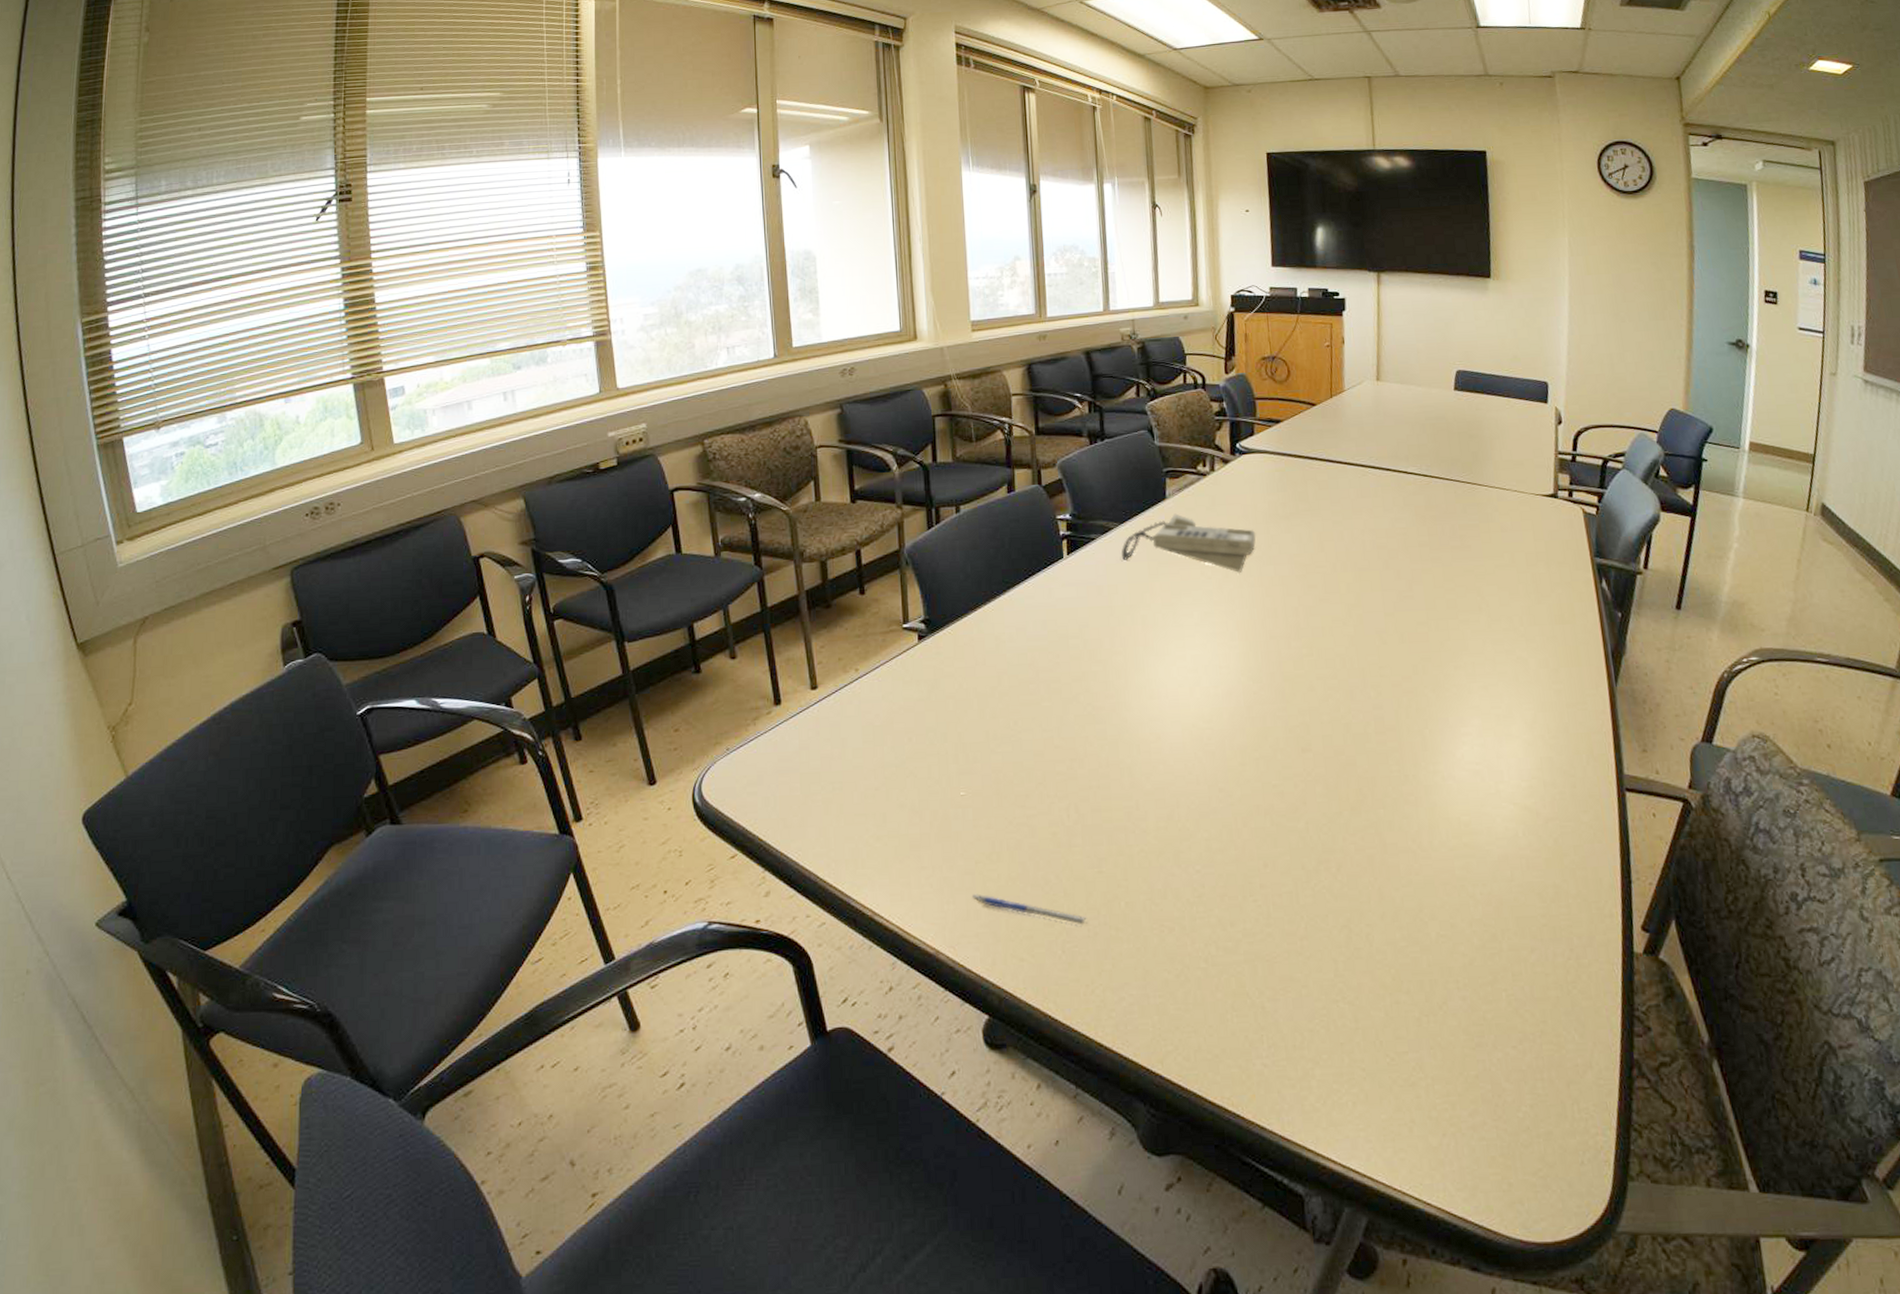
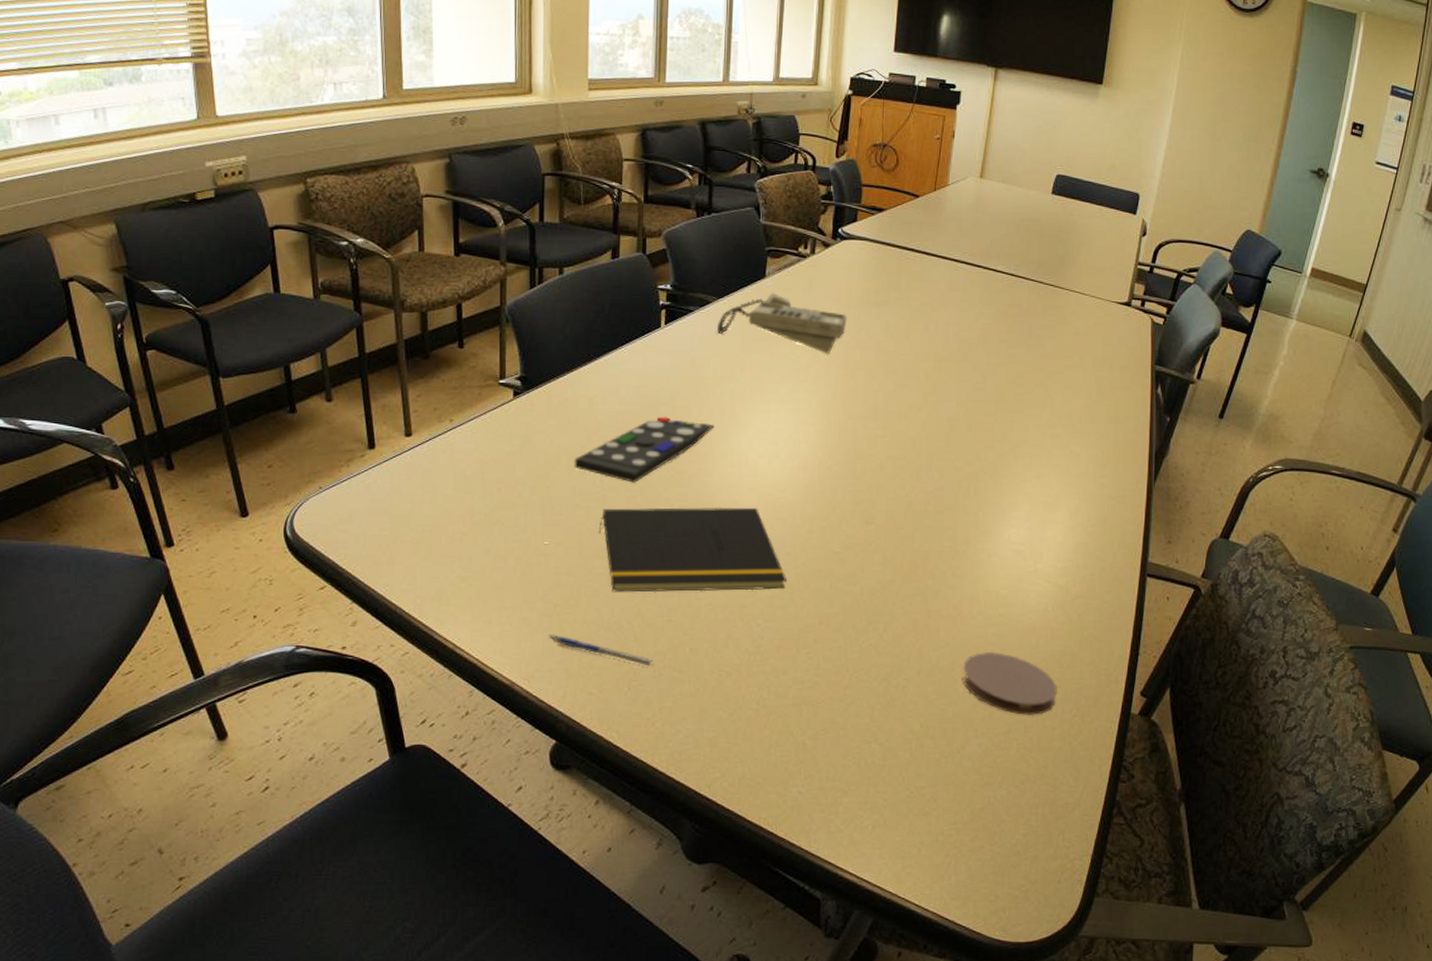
remote control: none [985,650,1128,723] -> present [574,416,714,483]
notepad: none [1017,741,1224,844] -> present [599,507,787,593]
coaster: none [1432,888,1544,961] -> present [963,651,1057,716]

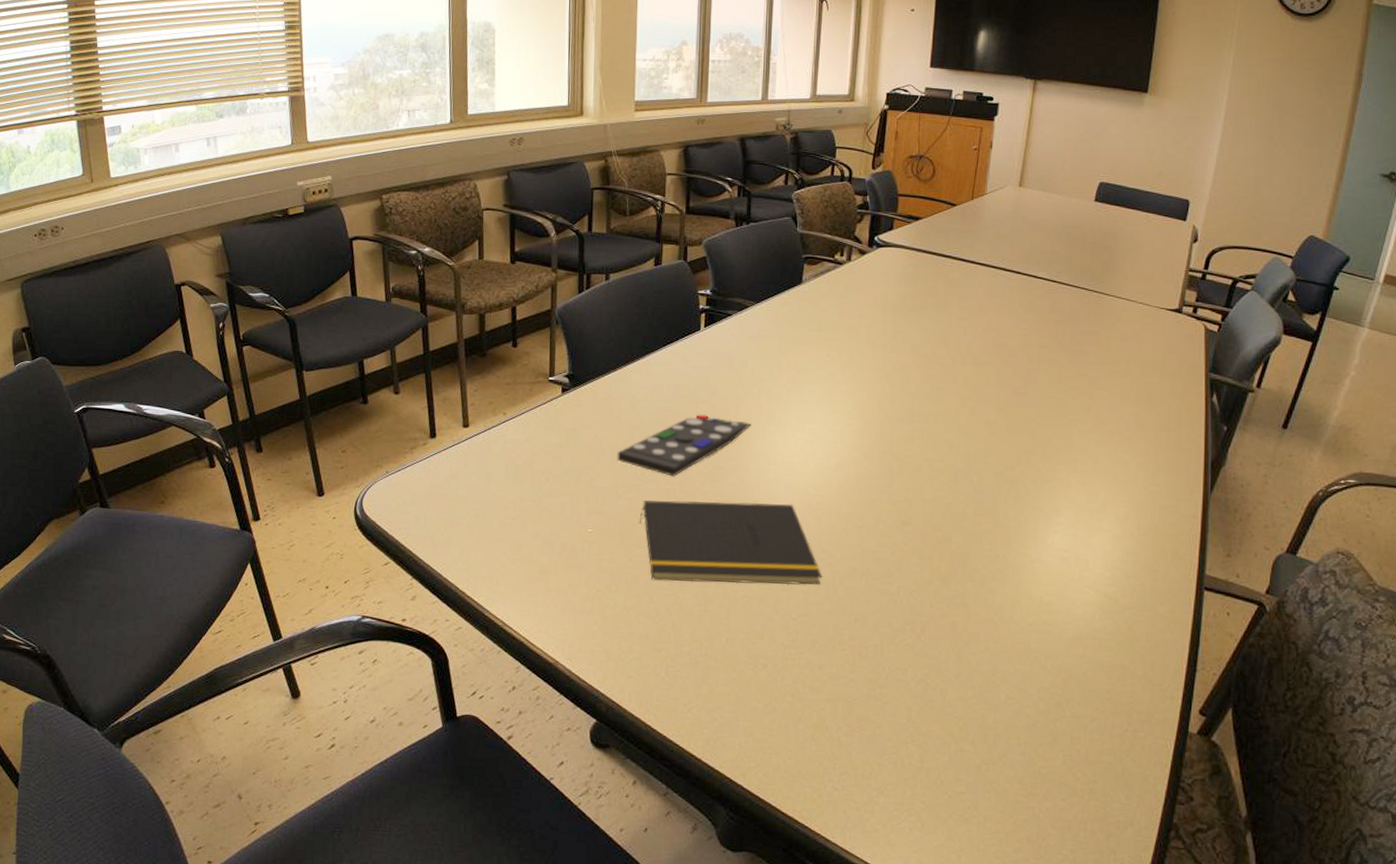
pen: present [549,634,653,668] -> none [591,617,690,655]
telephone: present [716,292,847,354] -> none [754,297,884,357]
coaster: present [963,651,1057,716] -> none [1004,659,1106,728]

